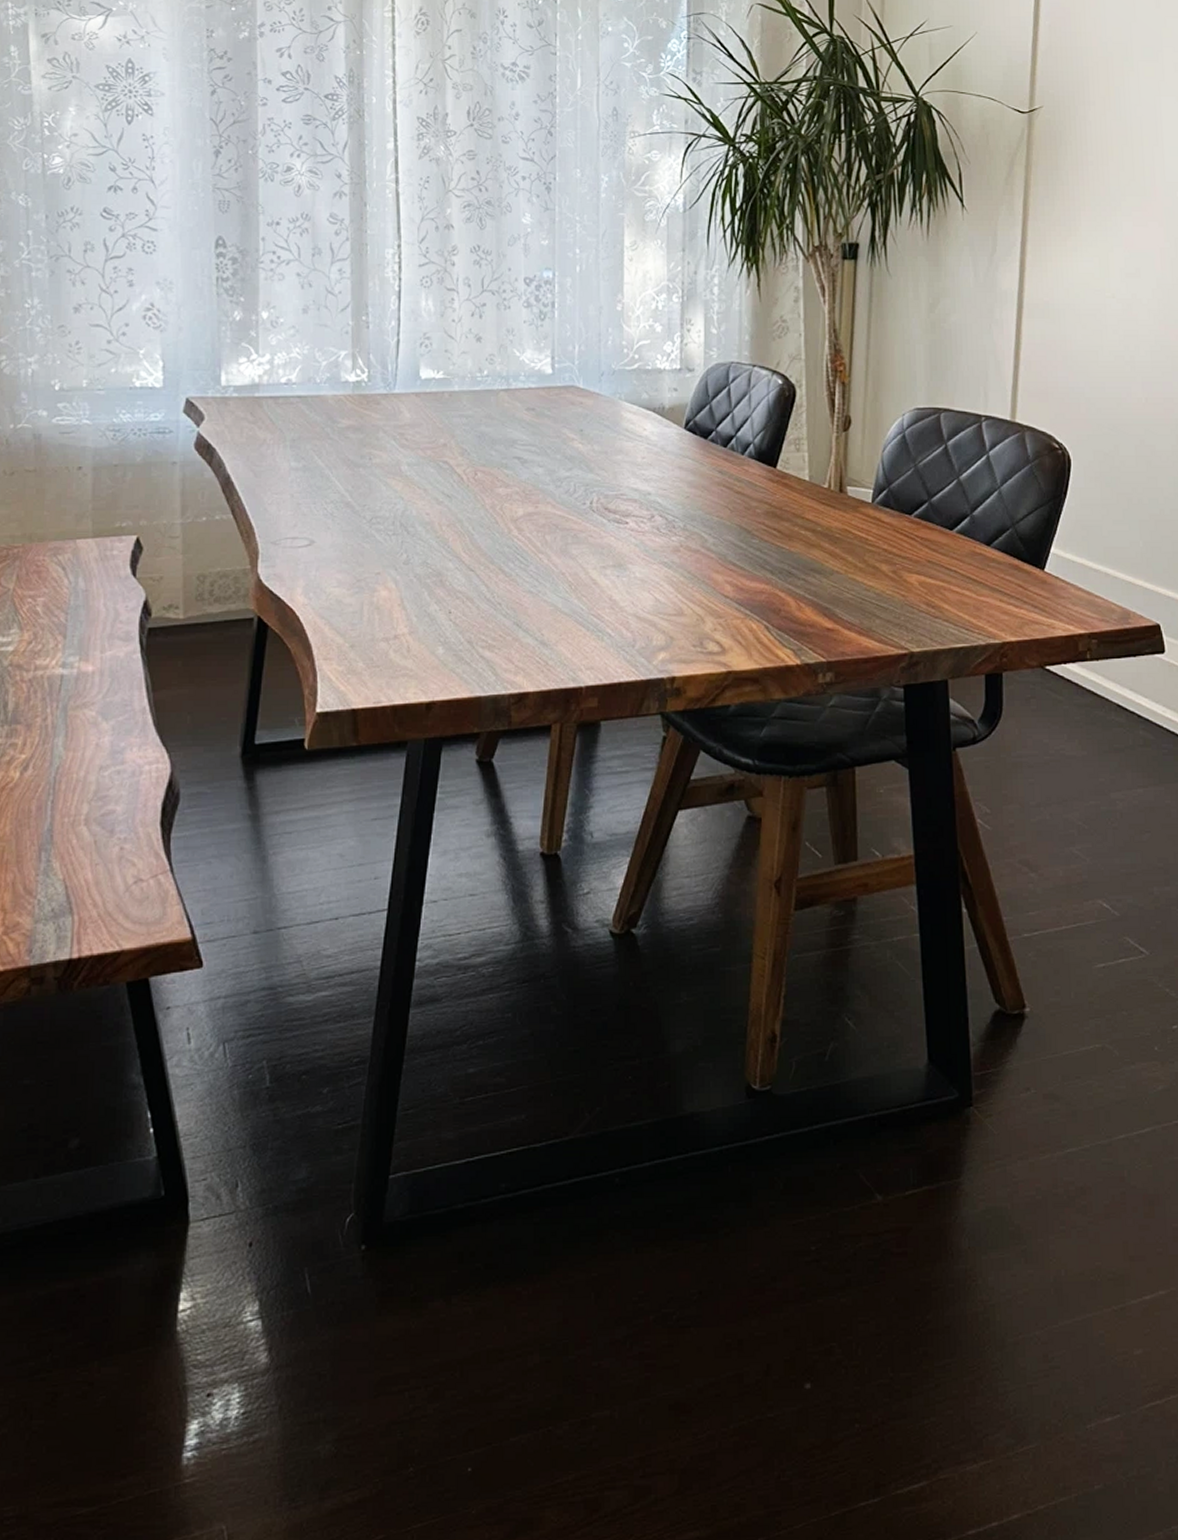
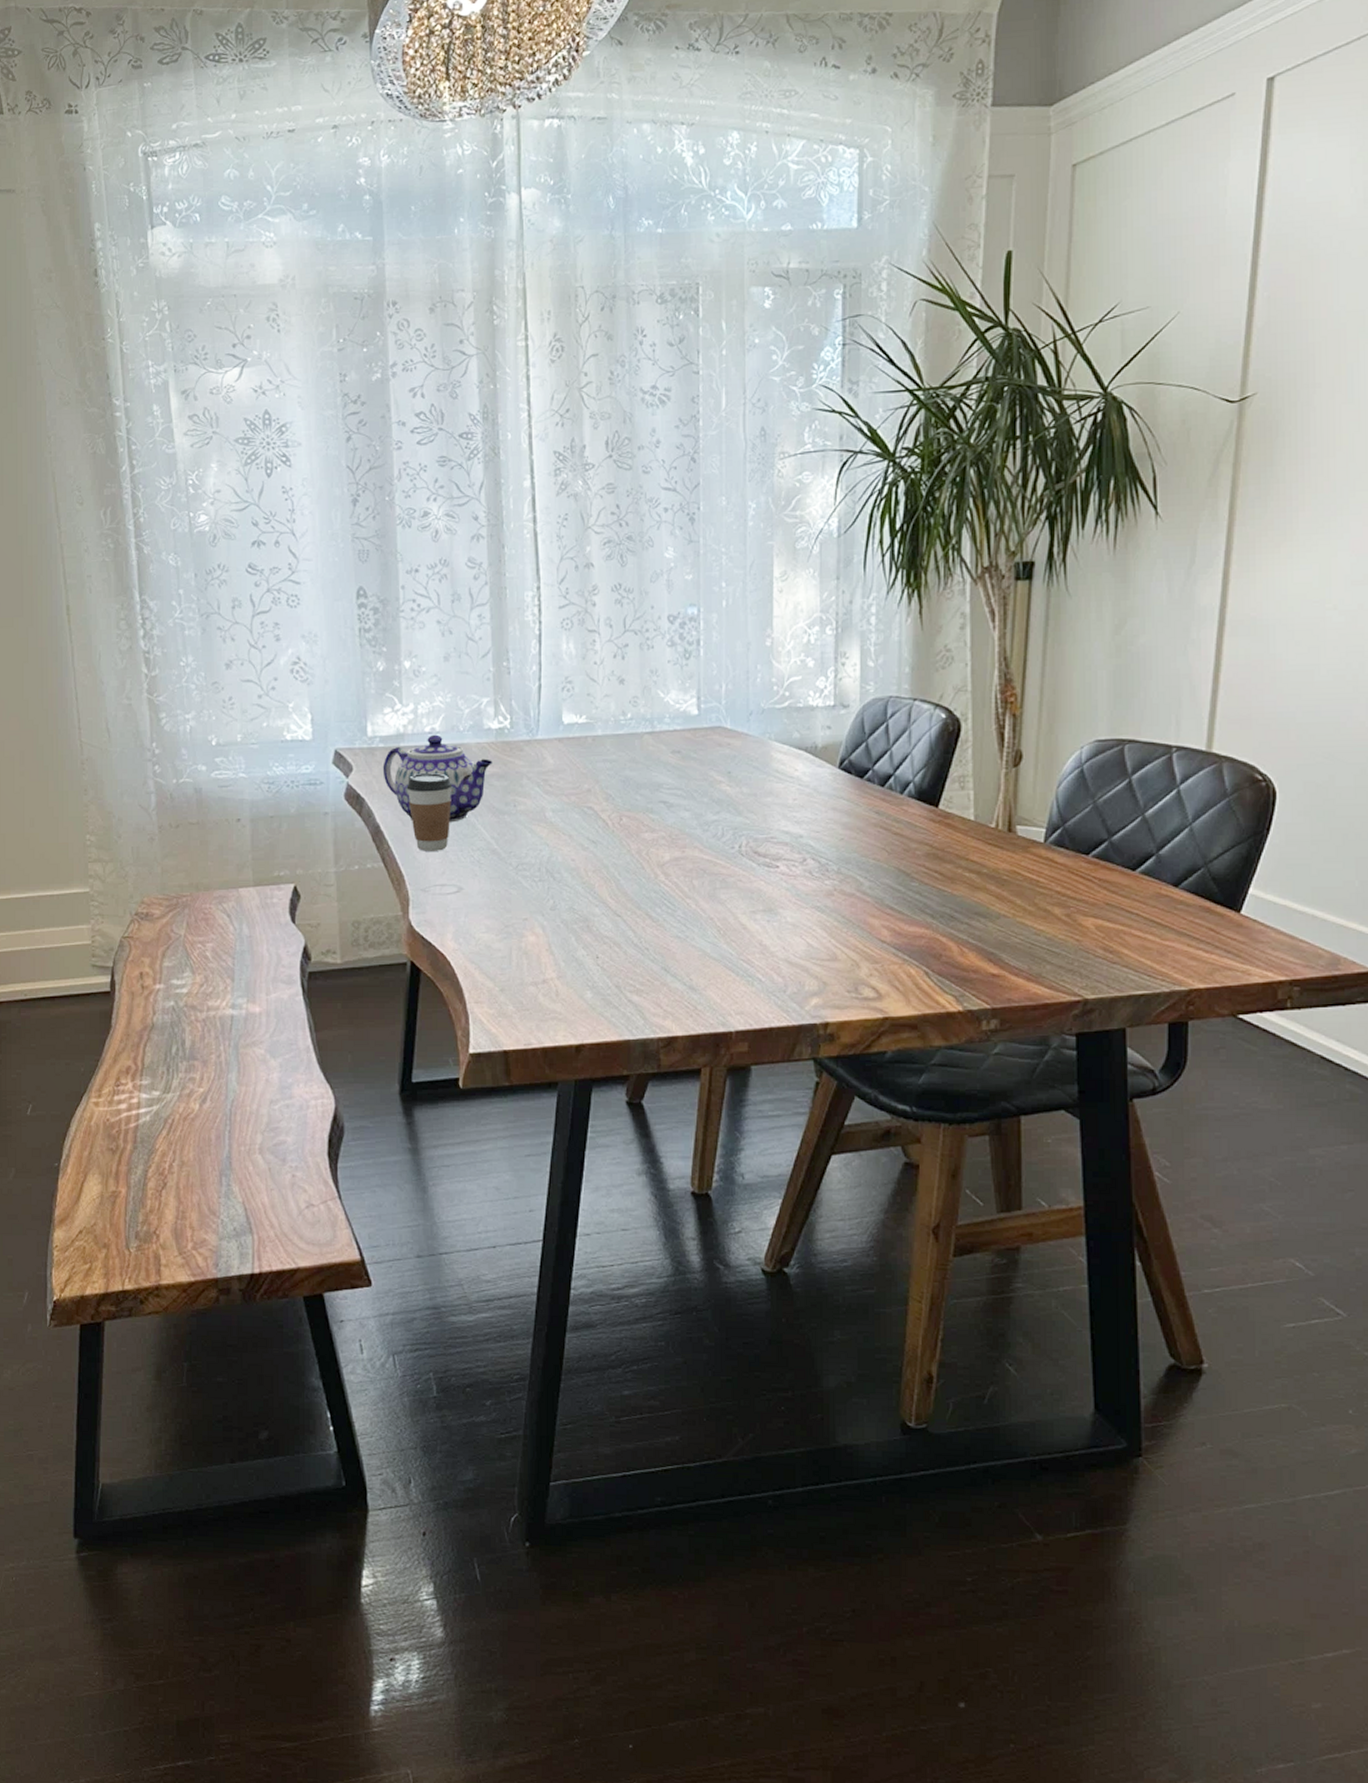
teapot: none [235,385,349,475] -> present [382,734,493,823]
coffee cup: none [259,423,307,503] -> present [406,772,453,851]

